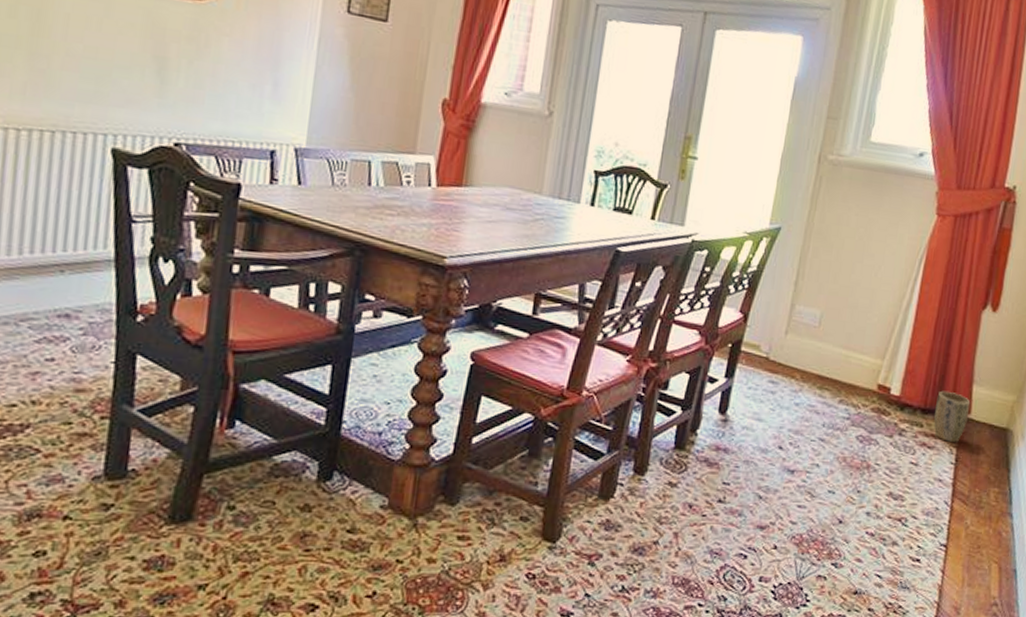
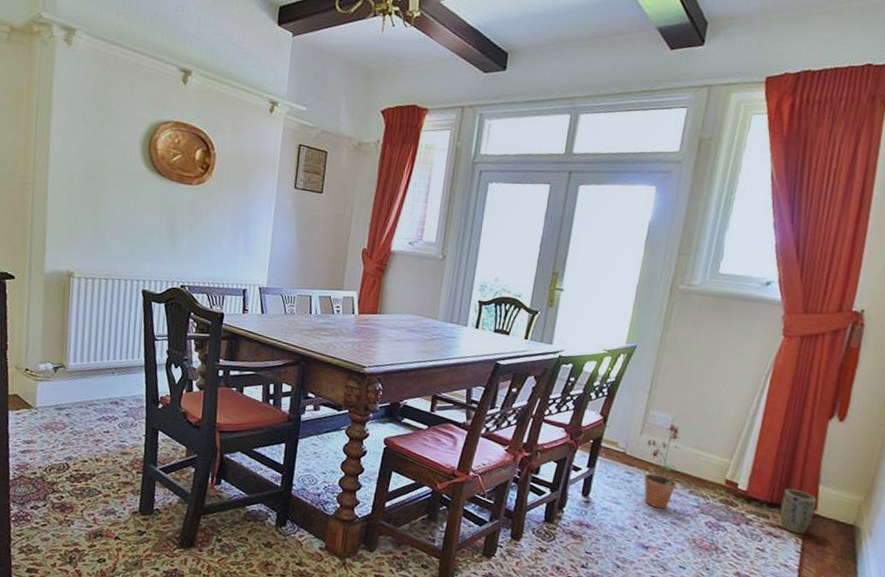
potted plant: none [789,321,830,424] -> present [644,424,680,509]

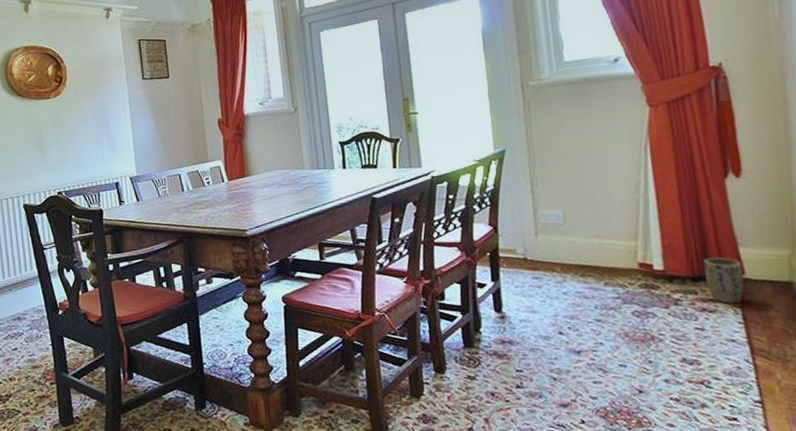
potted plant: present [644,424,680,509] -> none [545,219,590,309]

